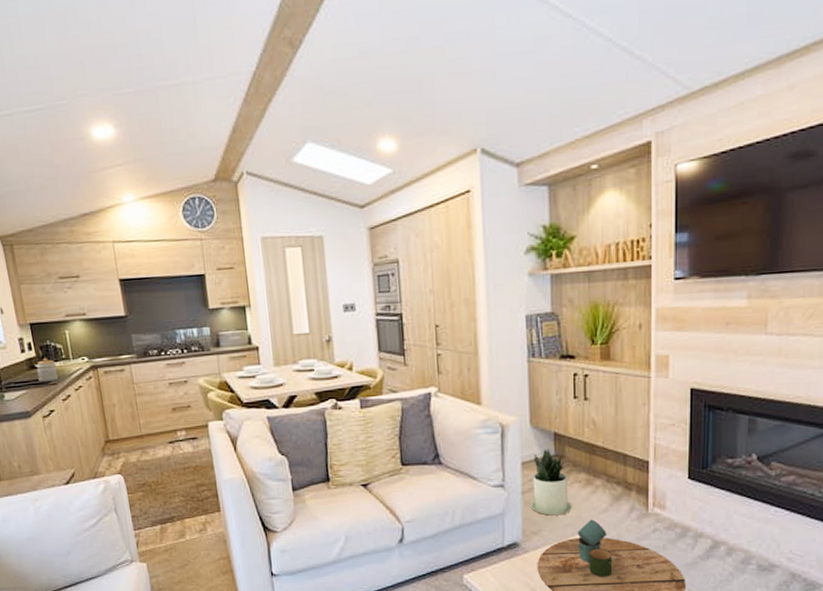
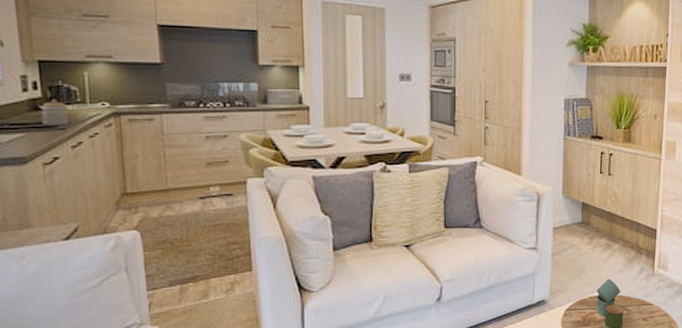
planter: present [529,448,572,516] -> none [558,216,593,276]

